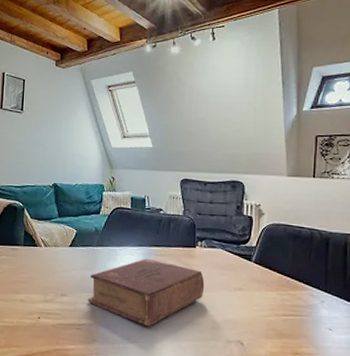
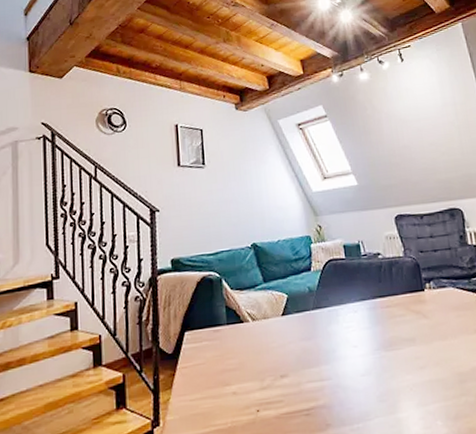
book: present [88,258,205,327] -> none [311,313,443,395]

